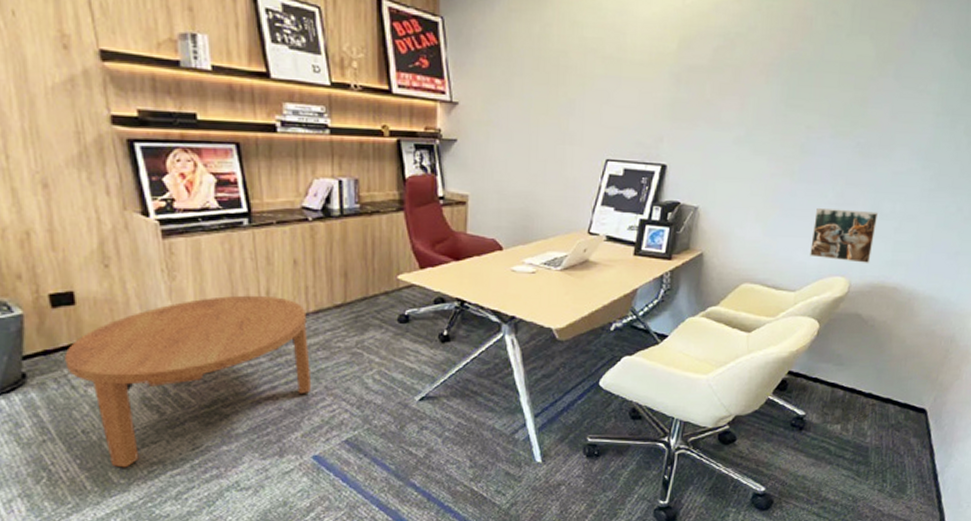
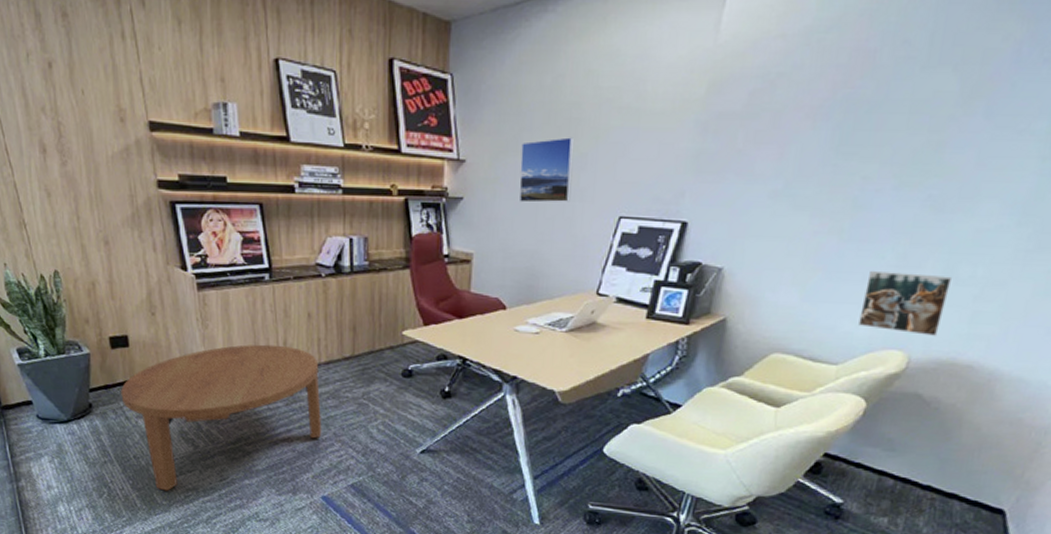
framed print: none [512,83,563,146] -> present [519,137,574,203]

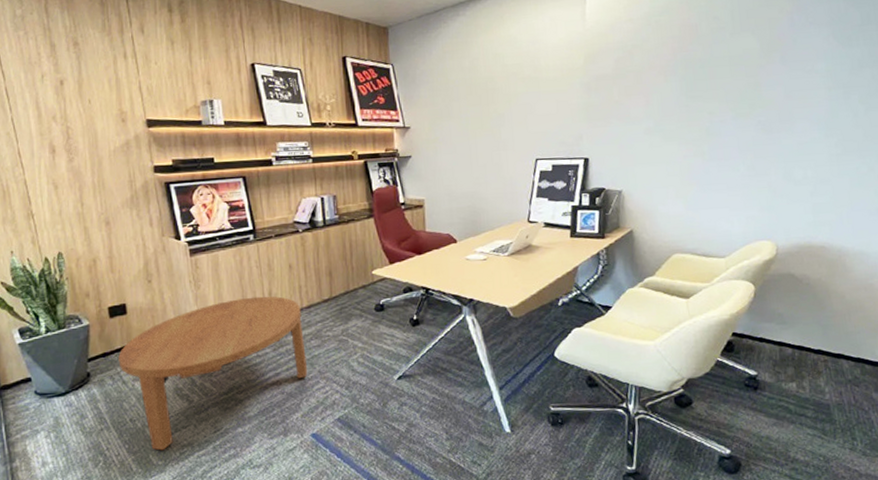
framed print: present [519,137,574,203] -> none [452,103,496,155]
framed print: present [858,270,953,336] -> none [731,179,793,227]

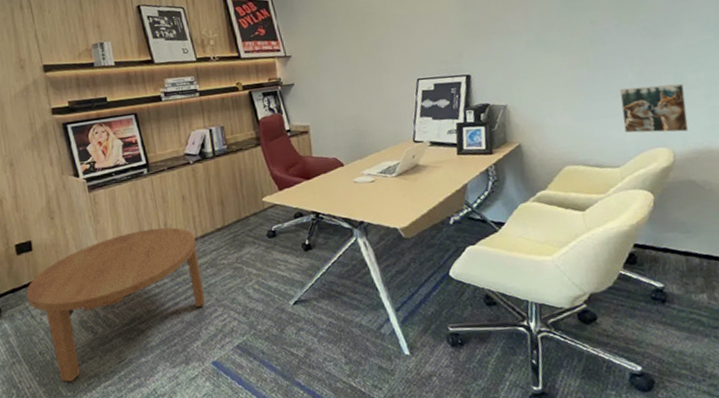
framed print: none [731,179,793,227] -> present [620,83,689,133]

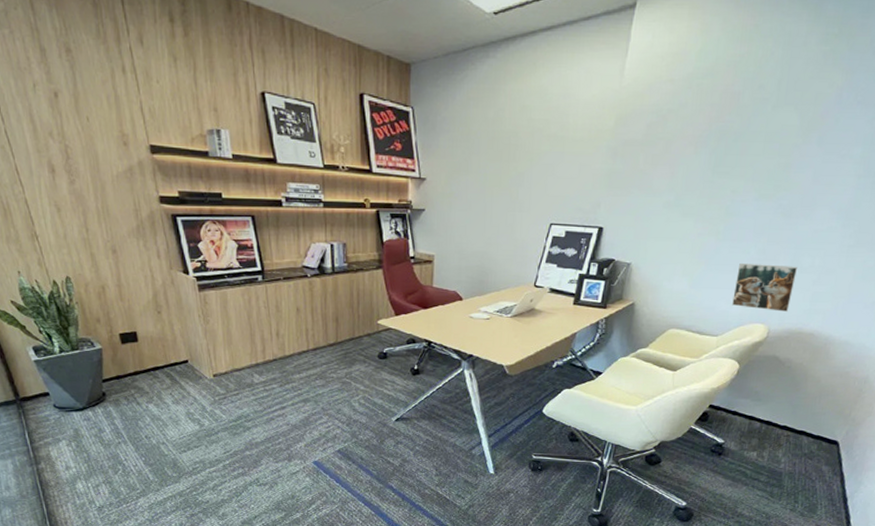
coffee table: present [26,227,206,382] -> none [131,335,312,465]

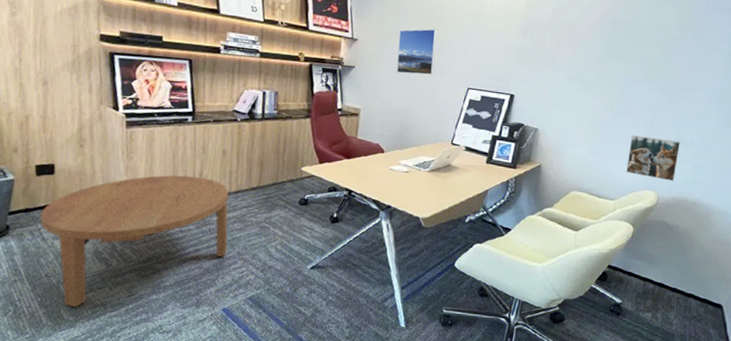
coffee table: none [131,335,312,465] -> present [40,175,229,308]
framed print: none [470,160,513,213] -> present [397,29,437,75]

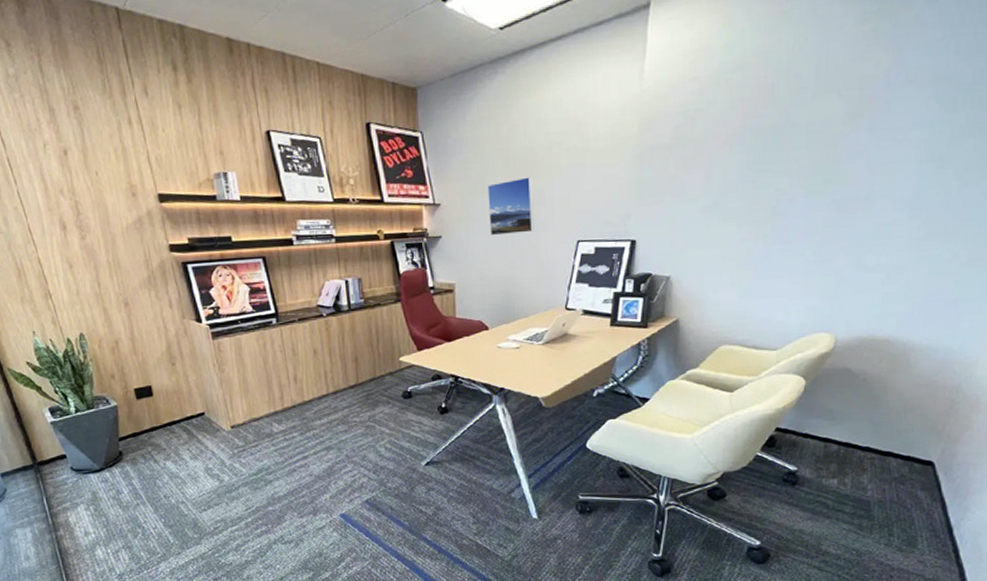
coffee table: present [40,175,229,308] -> none [148,381,336,525]
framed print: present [626,134,681,181] -> none [790,266,862,318]

